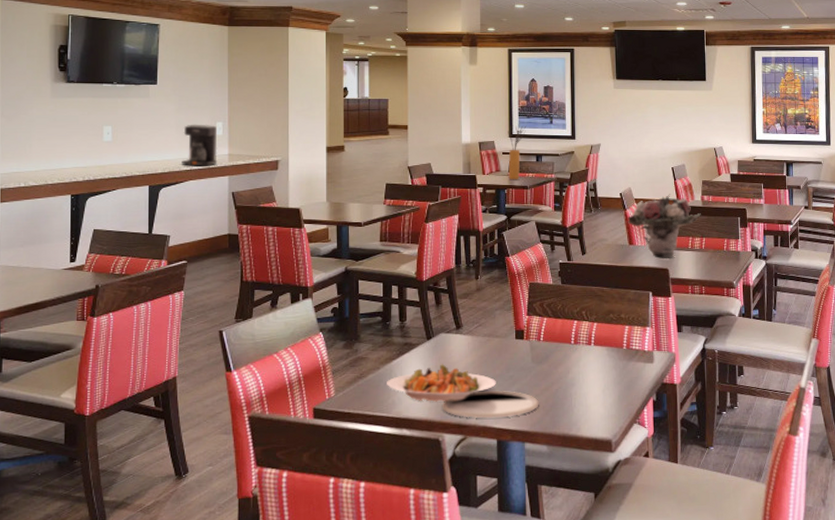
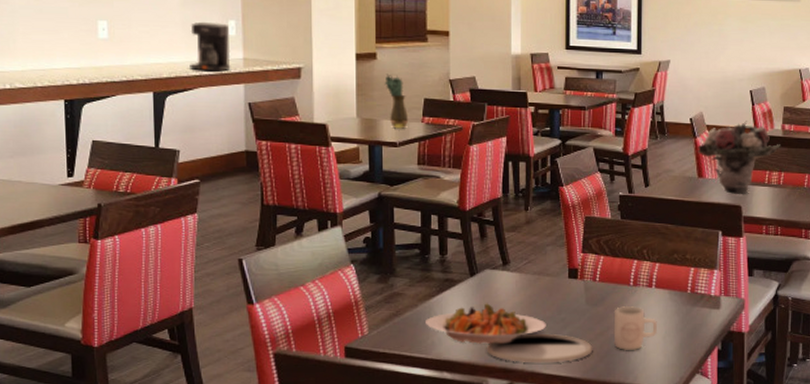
vase: none [351,163,373,211] -> present [384,74,409,129]
vase: present [508,124,527,180] -> none [564,34,586,100]
mug: none [557,362,597,405] -> present [613,305,657,351]

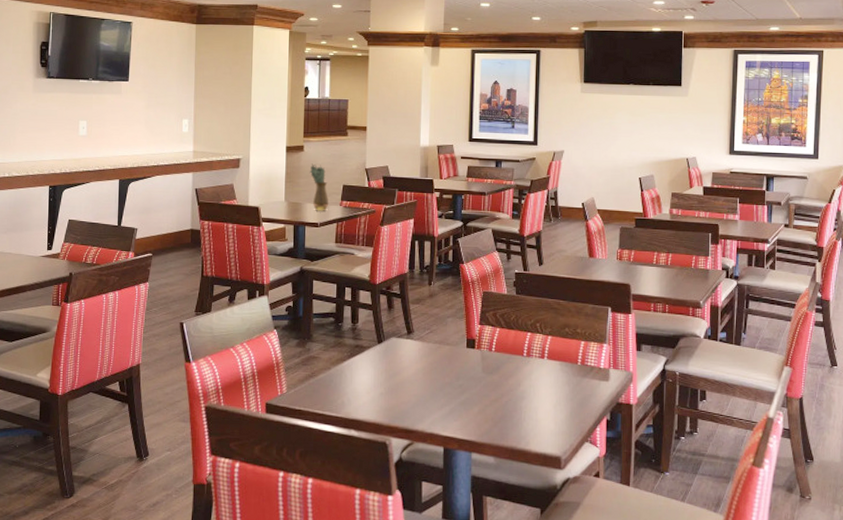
coffee maker: present [190,21,231,72] -> none [149,120,183,162]
salad: present [426,303,546,344] -> none [337,368,445,406]
plate: present [486,333,593,363] -> none [390,398,488,426]
mug: present [613,305,657,351] -> none [507,374,548,418]
flower arrangement: present [697,121,782,195] -> none [588,205,669,274]

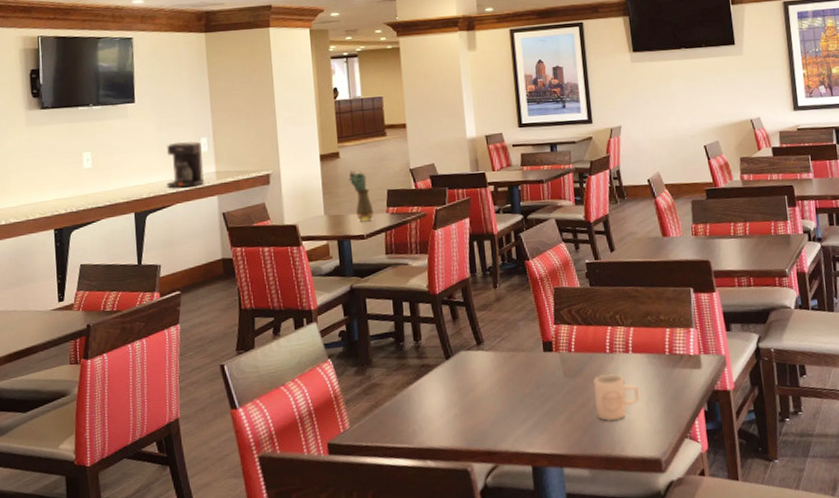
coffee maker: none [149,120,183,162] -> present [166,141,205,188]
mug: none [507,374,548,418] -> present [592,373,639,422]

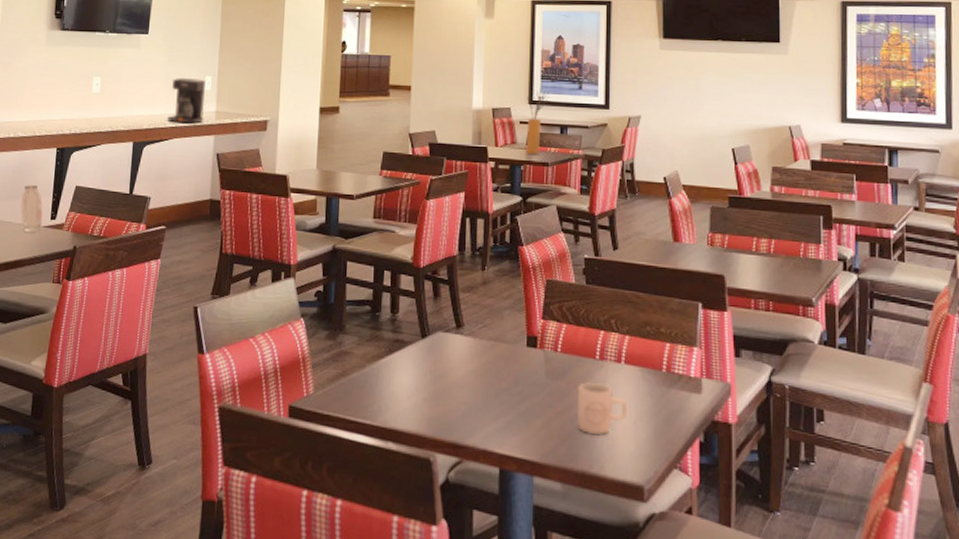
vase: none [23,270,49,319] -> present [20,185,43,233]
vase: present [348,170,375,222] -> none [345,127,367,182]
vase: none [516,112,537,175] -> present [526,89,550,156]

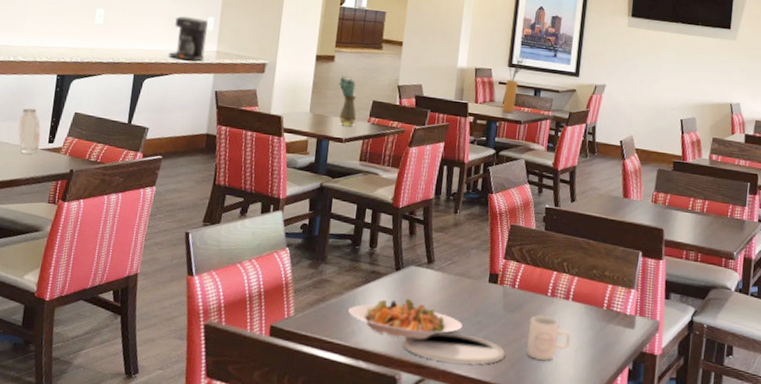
vase: none [345,127,367,182] -> present [338,75,357,127]
salad: none [372,368,501,415] -> present [348,298,463,340]
plate: none [435,406,553,443] -> present [402,332,506,365]

